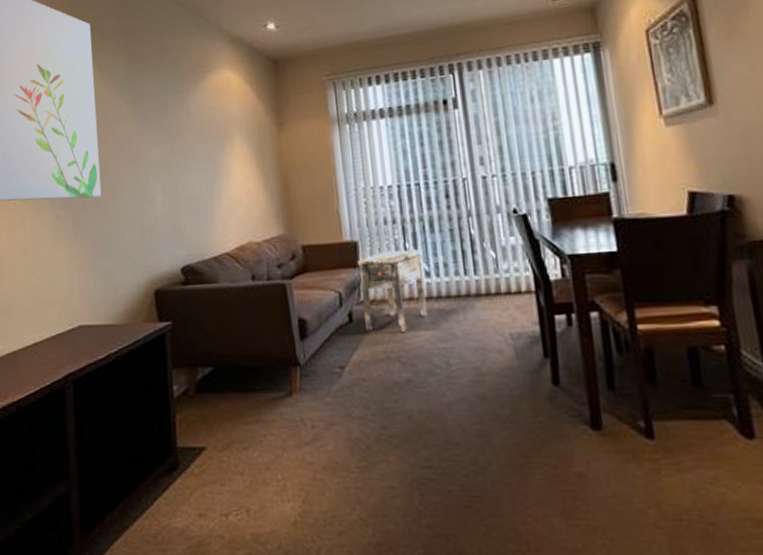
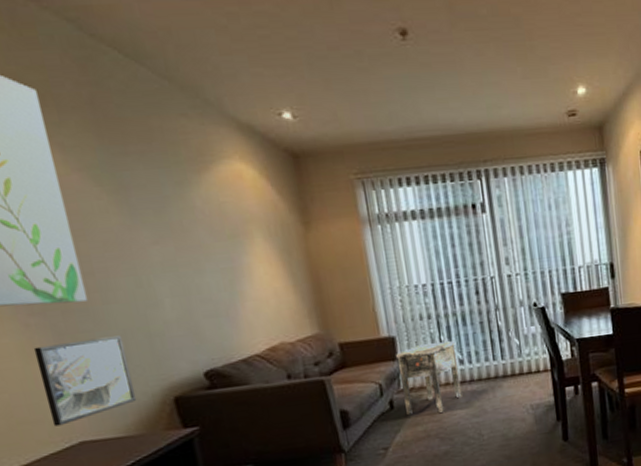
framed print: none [59,228,126,309] -> present [33,335,137,427]

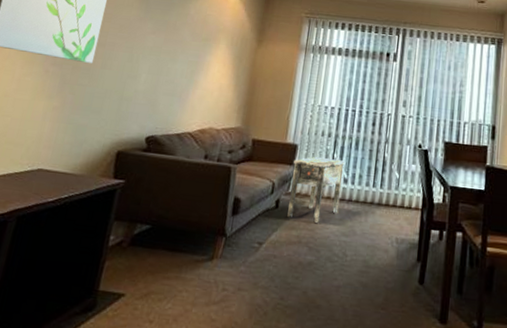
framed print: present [33,335,137,427] -> none [27,88,103,152]

